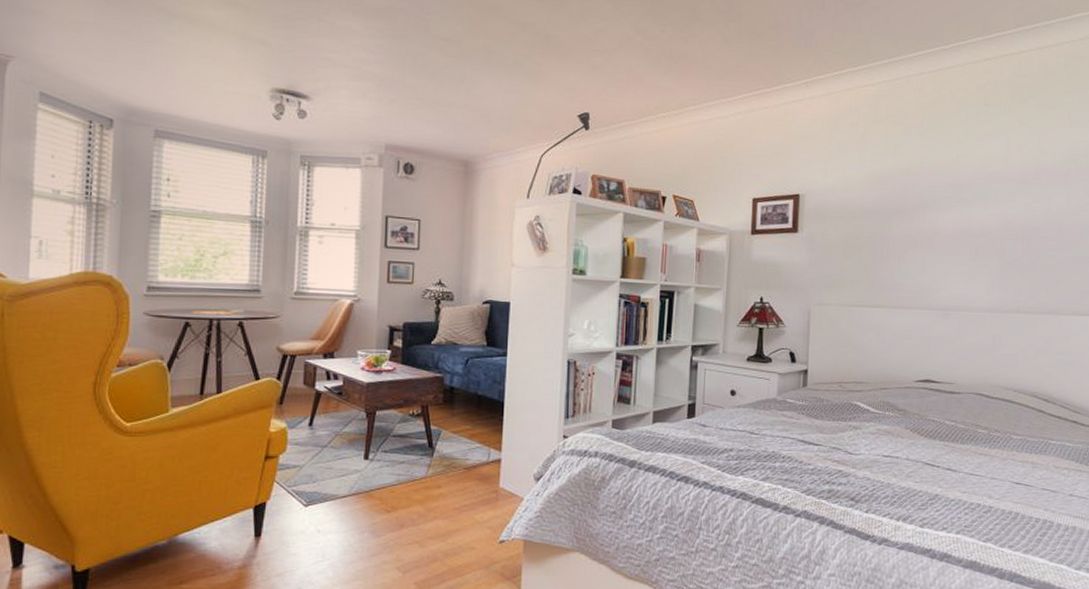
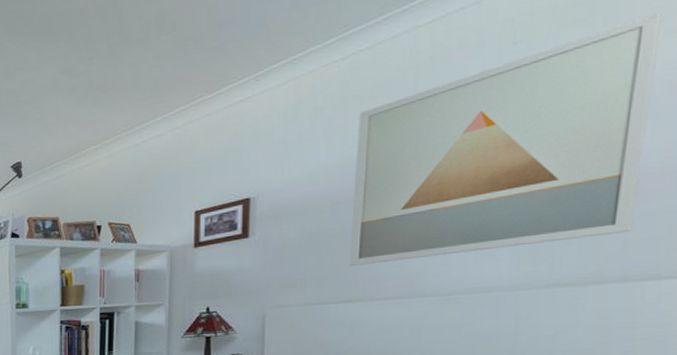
wall art: none [877,105,1069,274] -> present [349,12,662,266]

